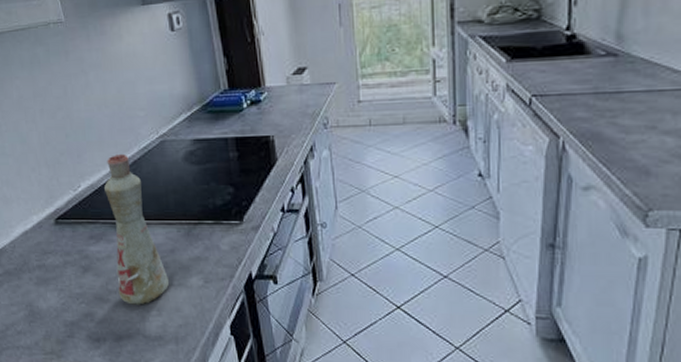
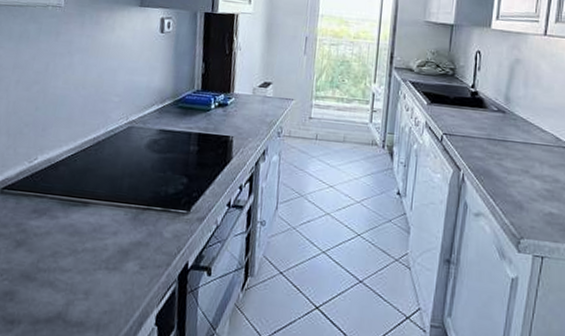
bottle: present [104,154,169,305] -> none [48,133,105,287]

